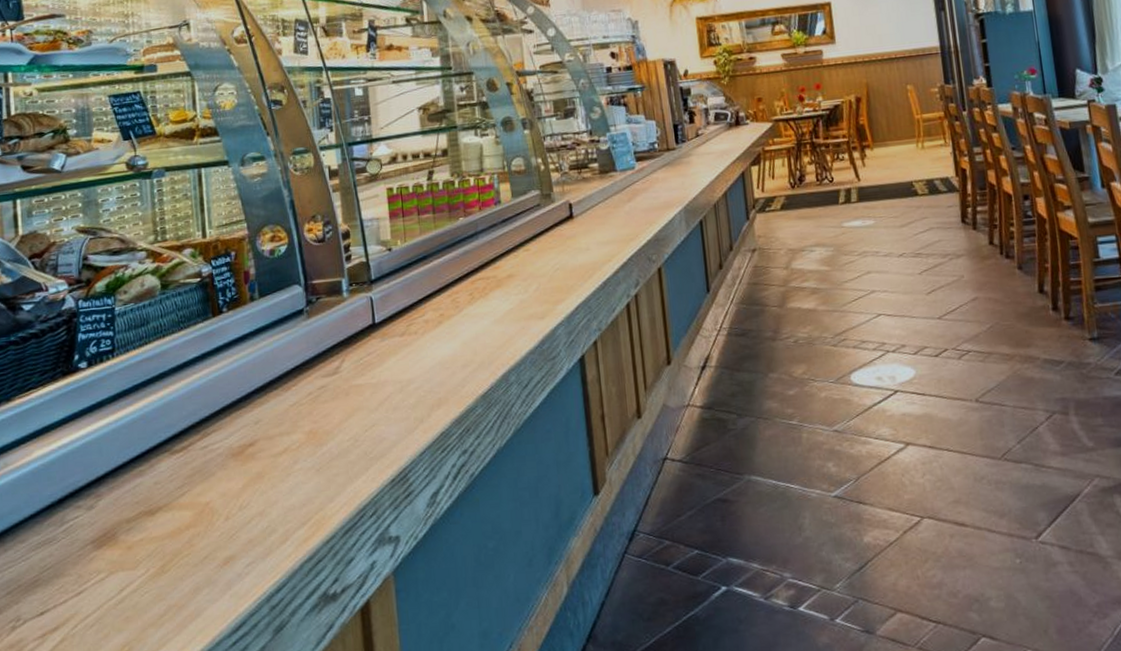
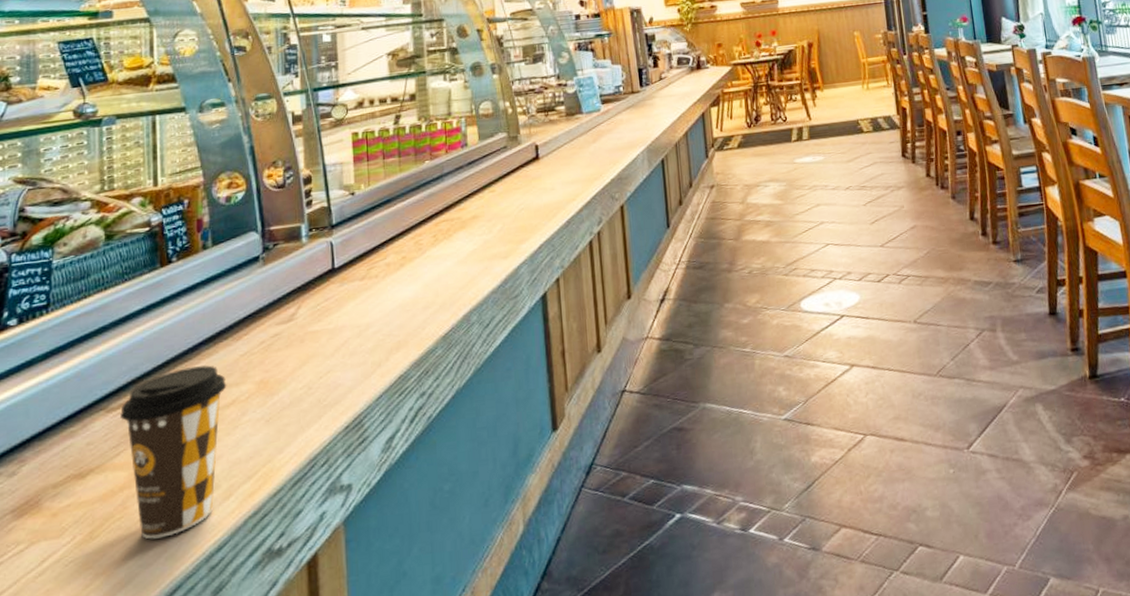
coffee cup: none [183,414,279,577] -> present [120,365,227,539]

